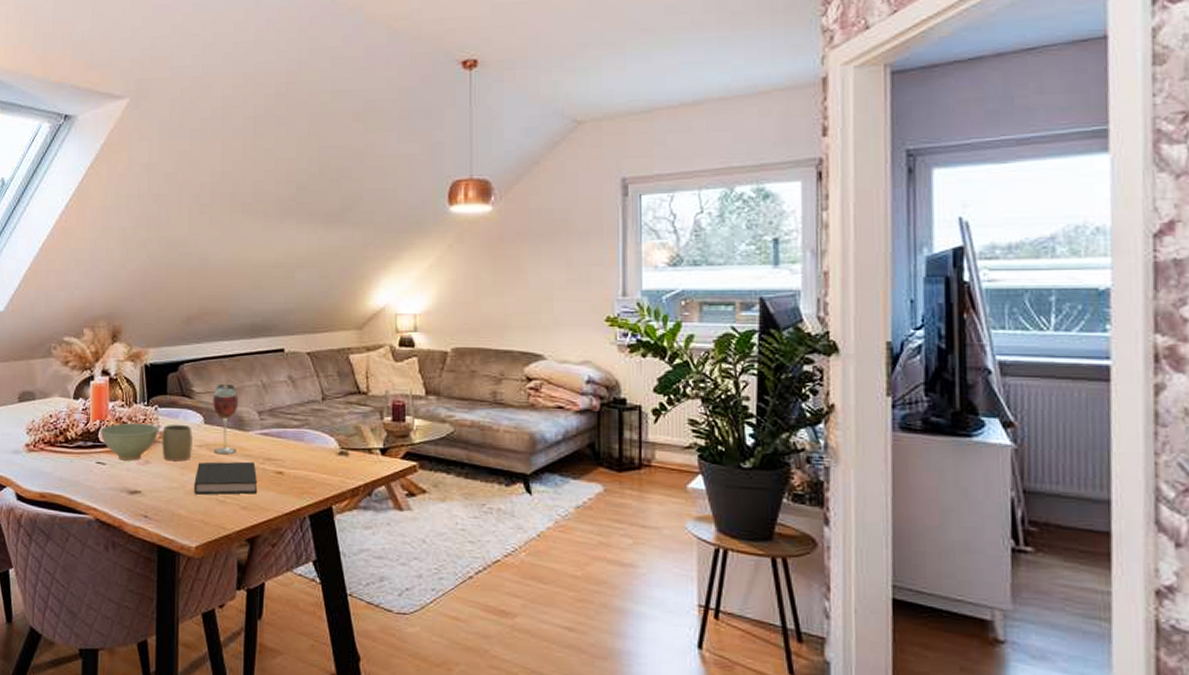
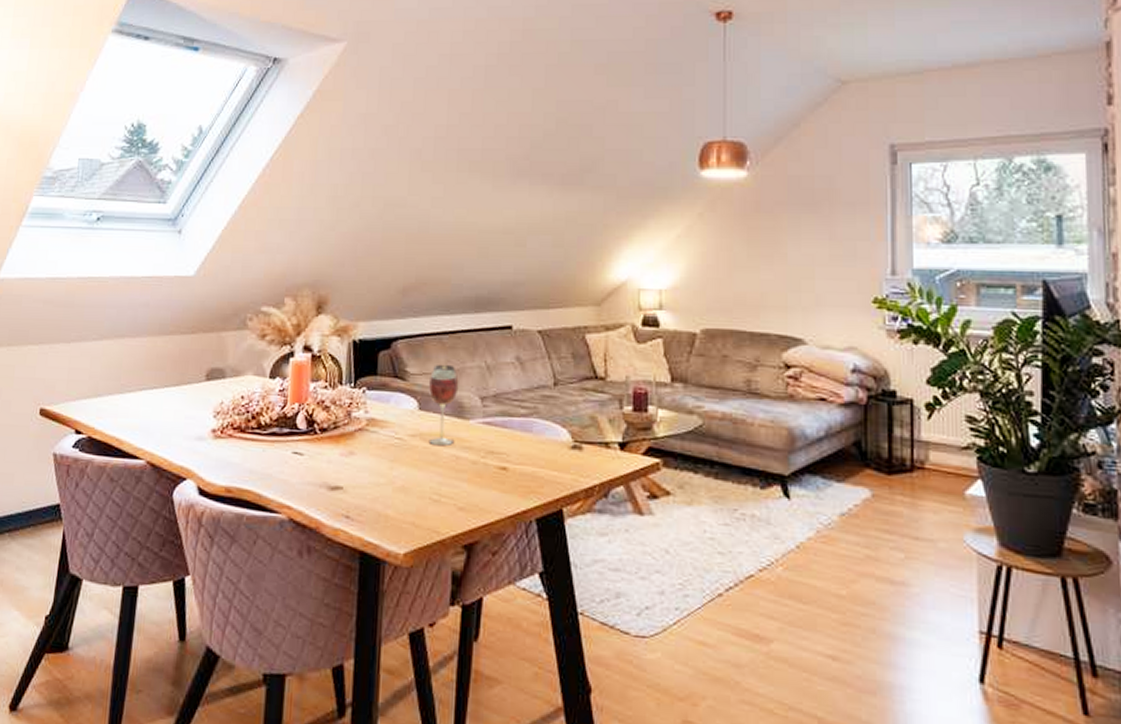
bowl: present [100,422,160,461] -> none [298,407,367,452]
mug: present [162,424,192,462] -> none [369,409,405,453]
book: present [194,461,257,495] -> none [404,454,477,493]

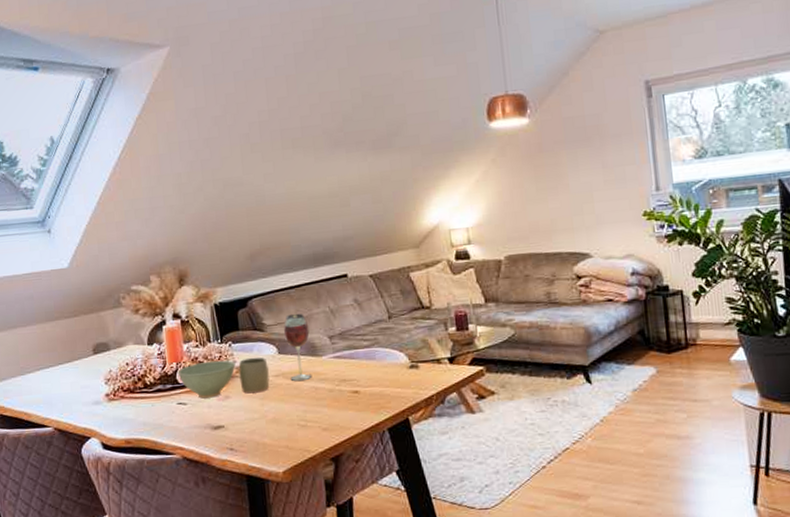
bowl: none [298,407,367,452] -> present [177,360,236,399]
mug: none [369,409,405,453] -> present [238,357,270,394]

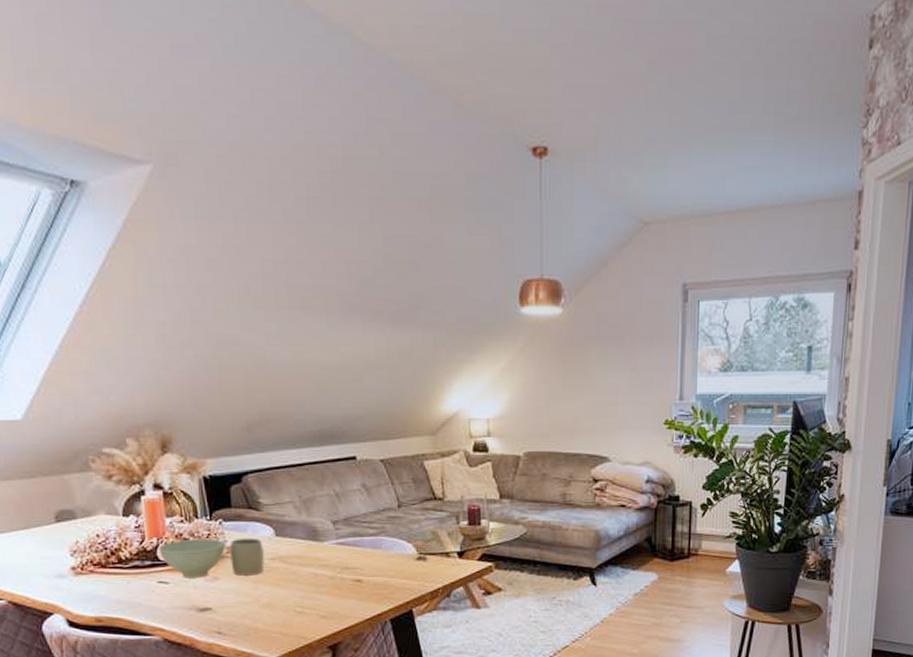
wineglass: present [283,313,312,382] -> none [282,494,312,566]

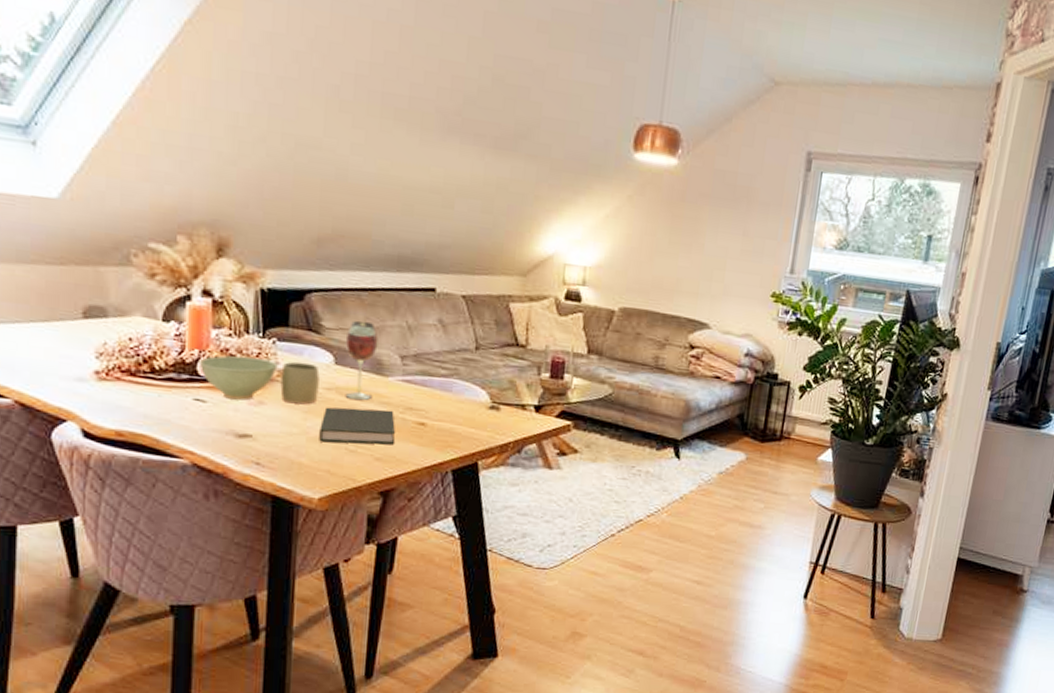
book: none [269,571,336,607] -> present [319,407,395,445]
wineglass: none [282,494,312,566] -> present [345,320,378,401]

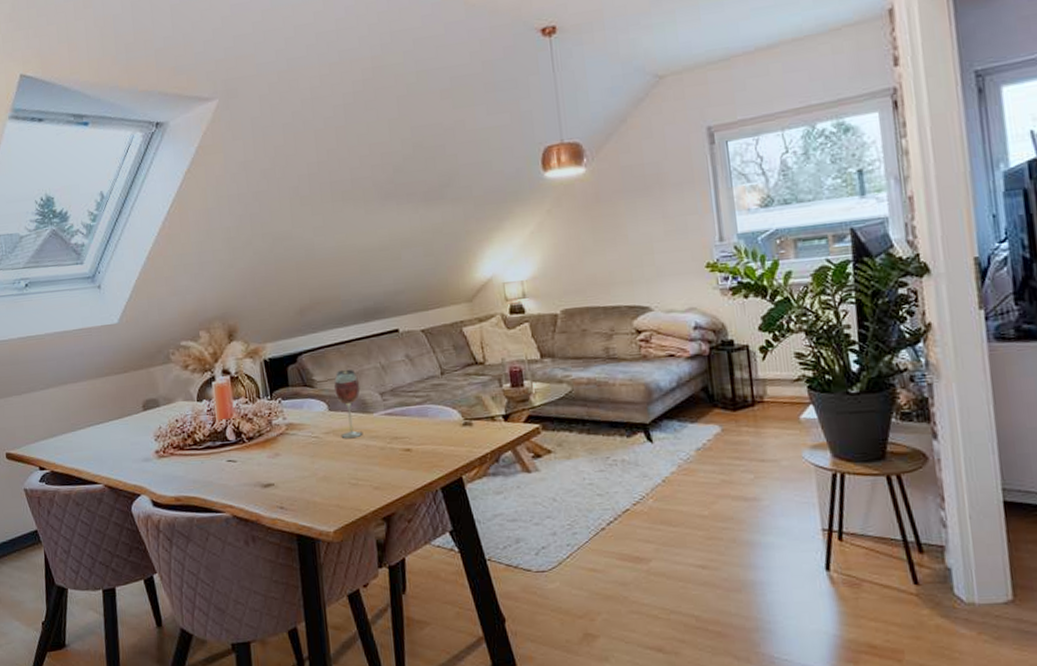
bowl: present [199,355,278,400] -> none [227,417,286,456]
mug: present [280,361,320,405] -> none [288,413,320,451]
book: present [319,407,395,445] -> none [325,442,387,481]

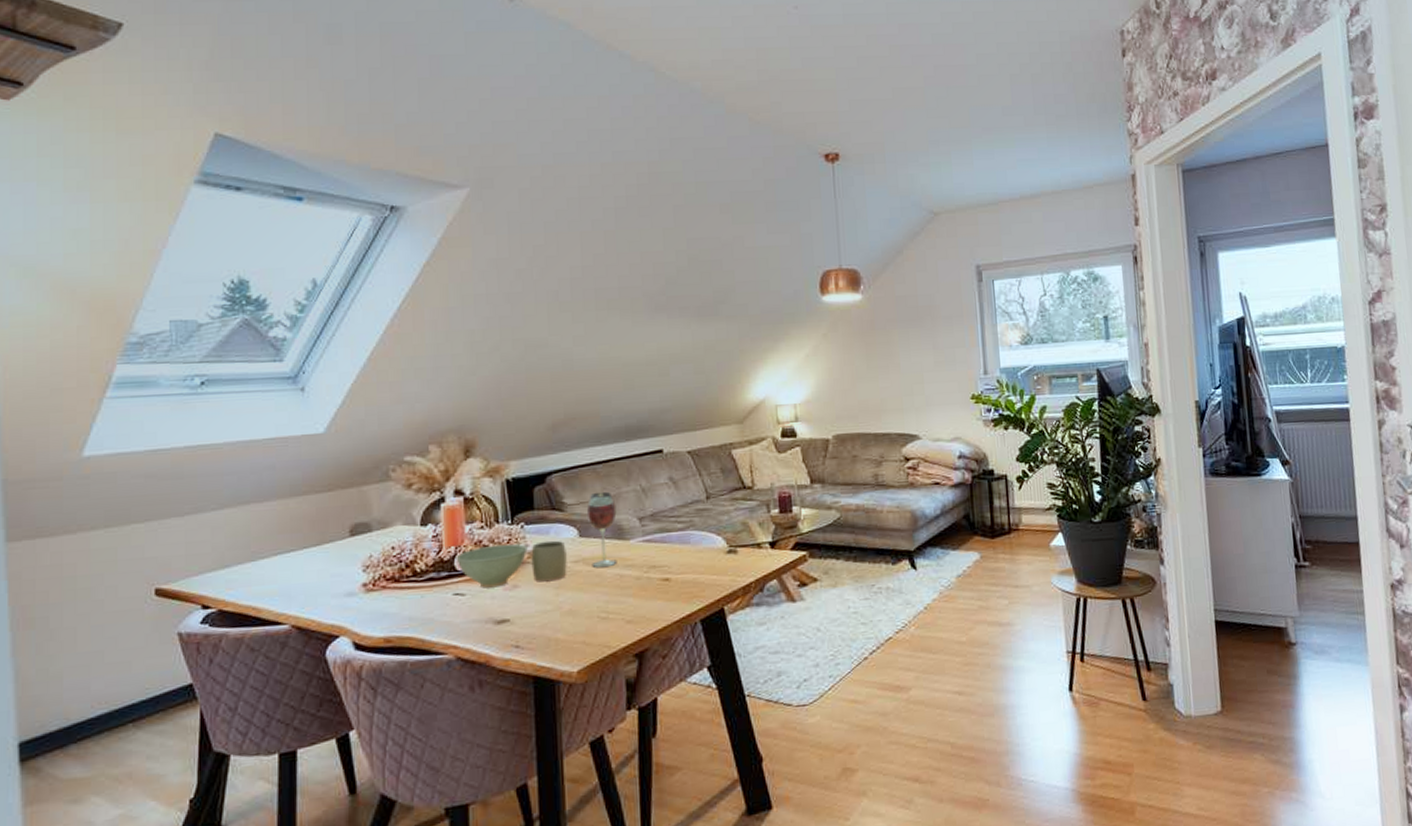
bowl: none [227,417,286,456] -> present [456,543,528,588]
mug: none [288,413,320,451] -> present [531,540,567,582]

